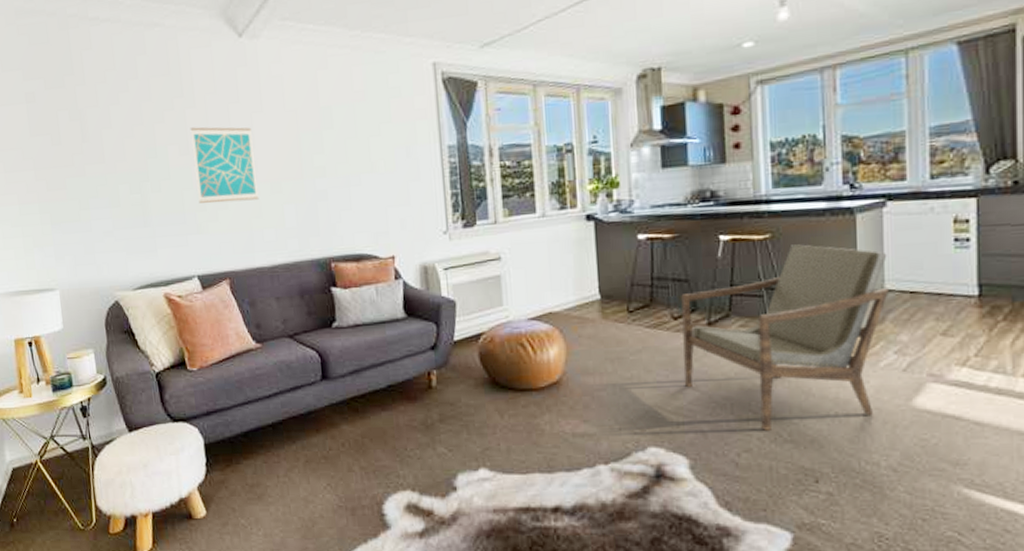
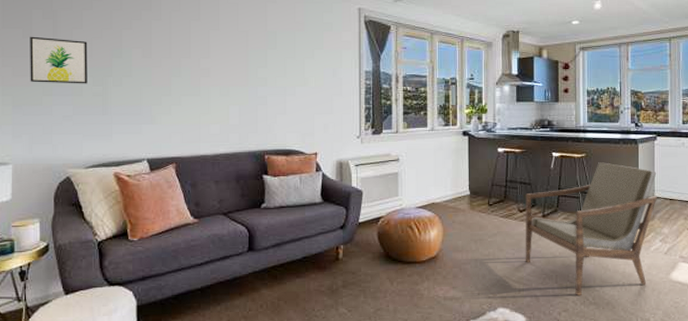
wall art: none [59,142,125,196] -> present [30,36,88,84]
wall art: present [190,127,259,203] -> none [154,36,209,100]

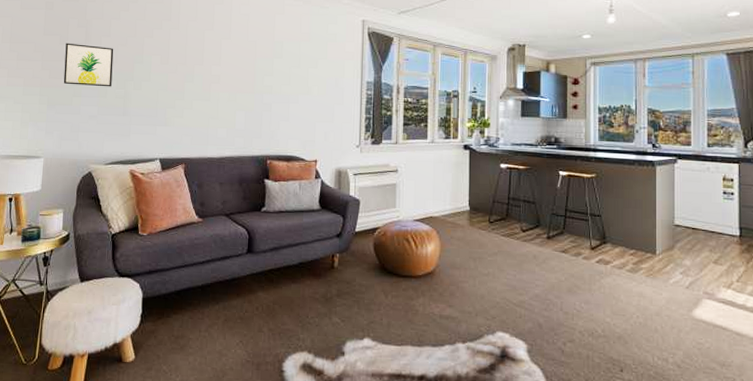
armchair: present [525,162,657,296] -> none [527,184,677,326]

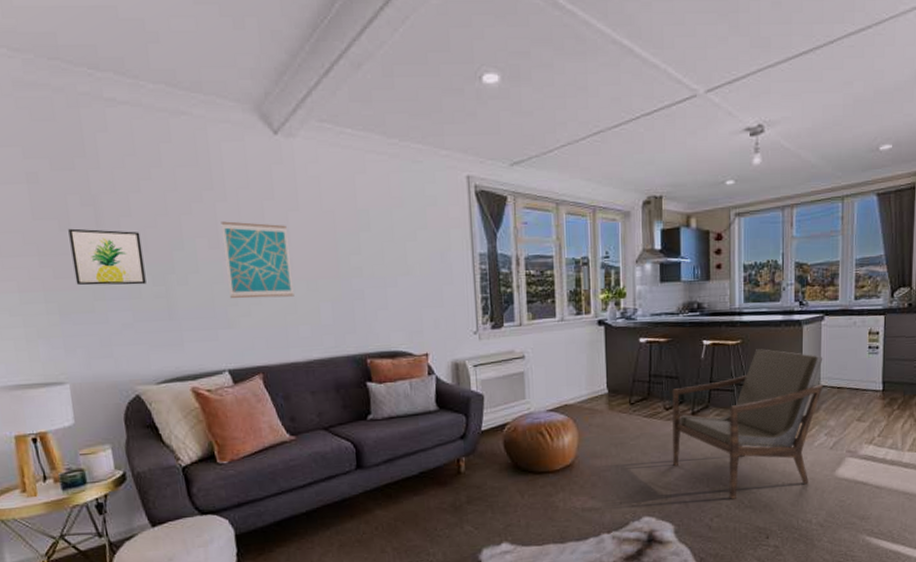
wall art: none [170,44,219,105] -> present [220,221,295,299]
armchair: none [527,184,677,326] -> present [672,349,823,499]

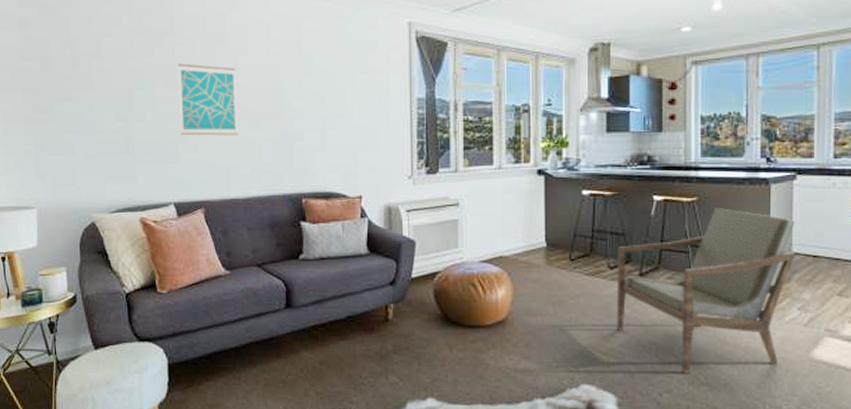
wall art: present [68,228,147,286] -> none [49,68,109,120]

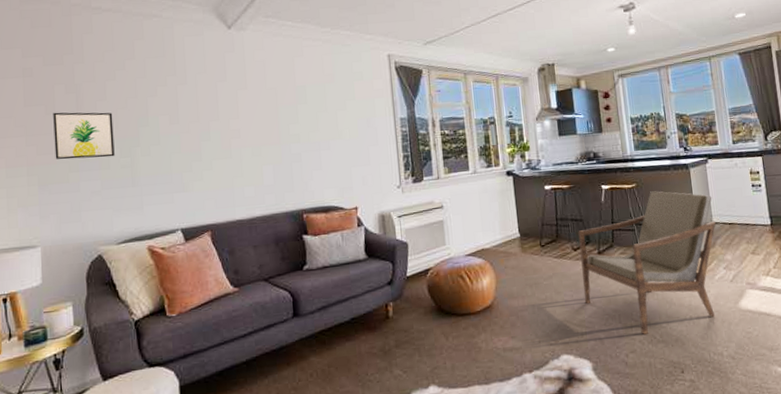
wall art: none [49,68,109,120] -> present [53,112,115,160]
wall art: present [177,63,239,136] -> none [181,100,241,165]

